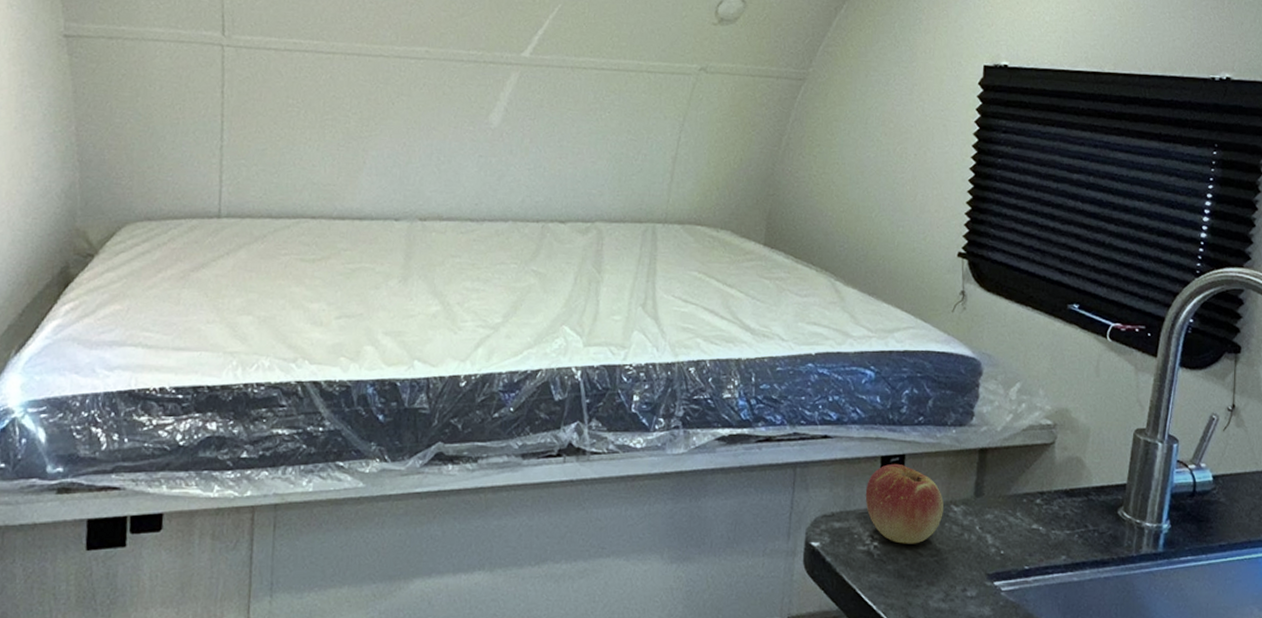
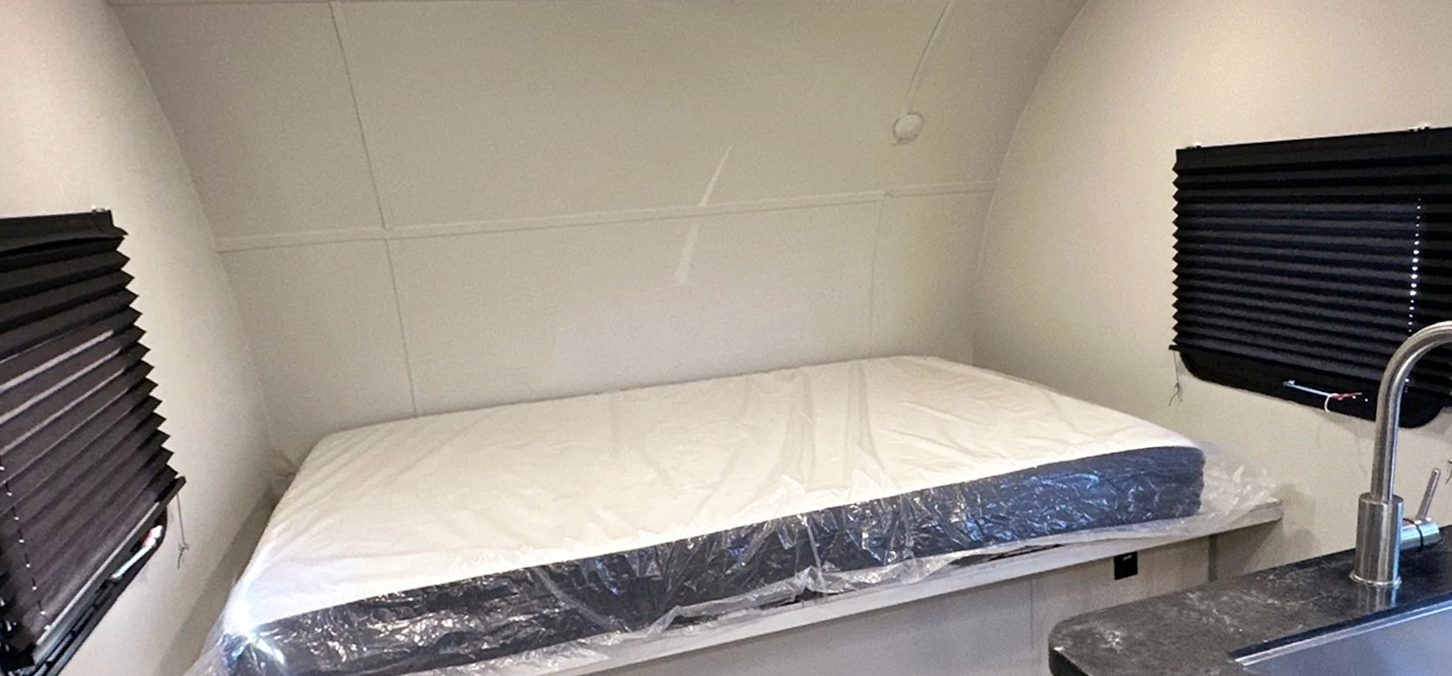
apple: present [865,463,943,544] -> none [1102,561,1180,637]

